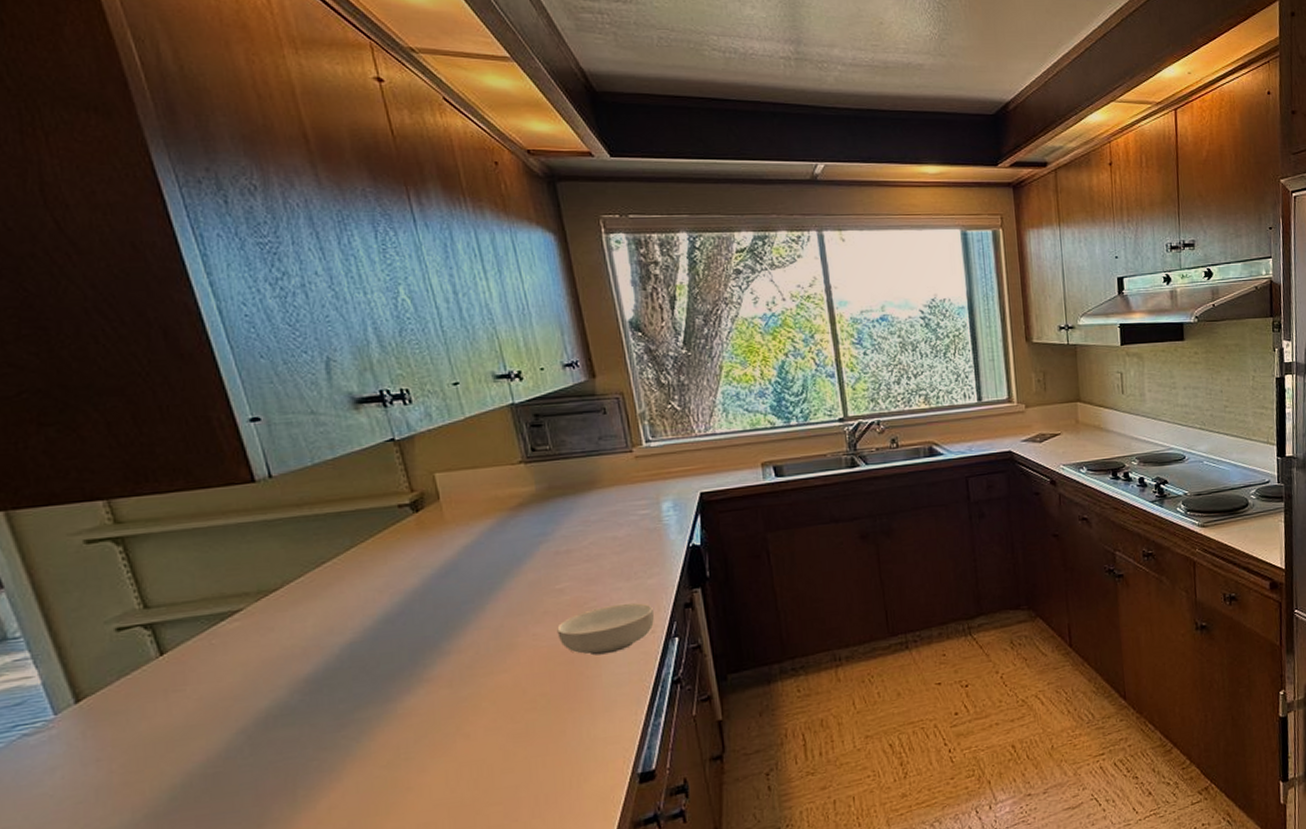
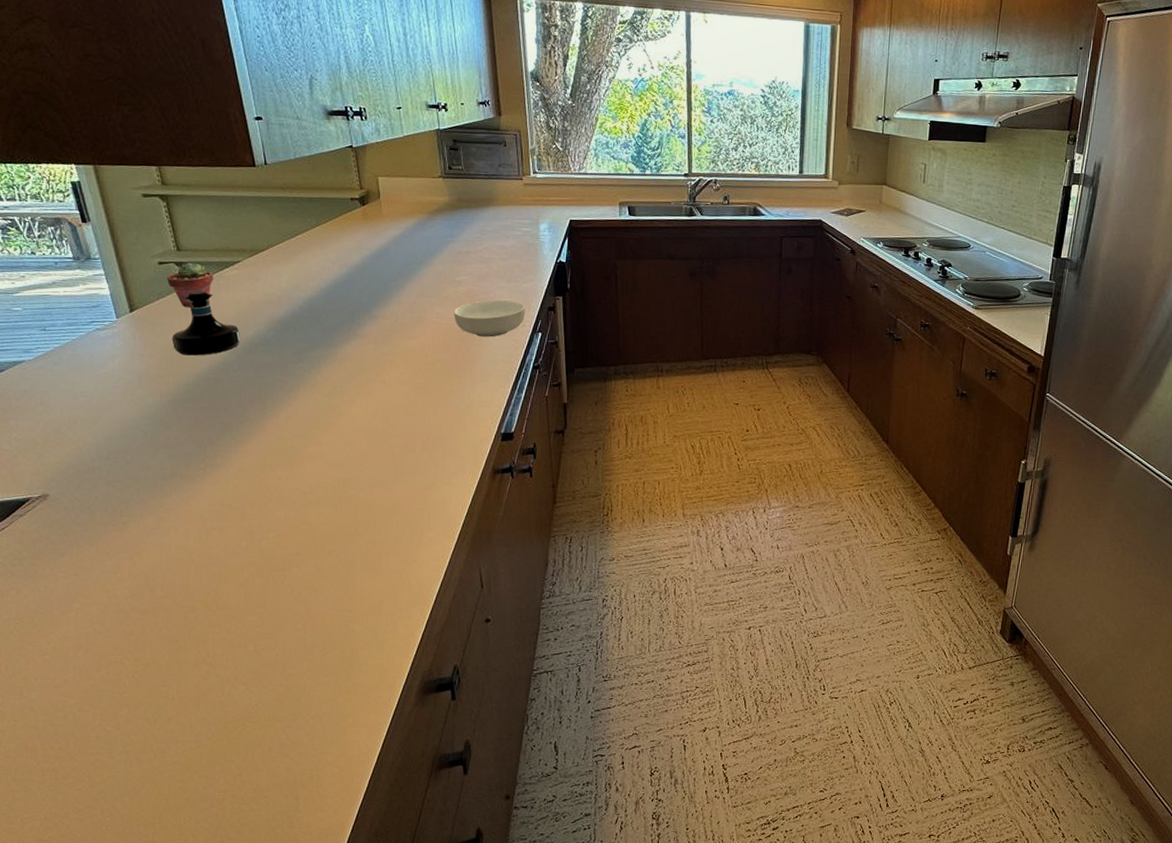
potted succulent: none [131,621,203,683] -> present [167,262,213,307]
tequila bottle: none [144,657,252,749] -> present [172,290,241,356]

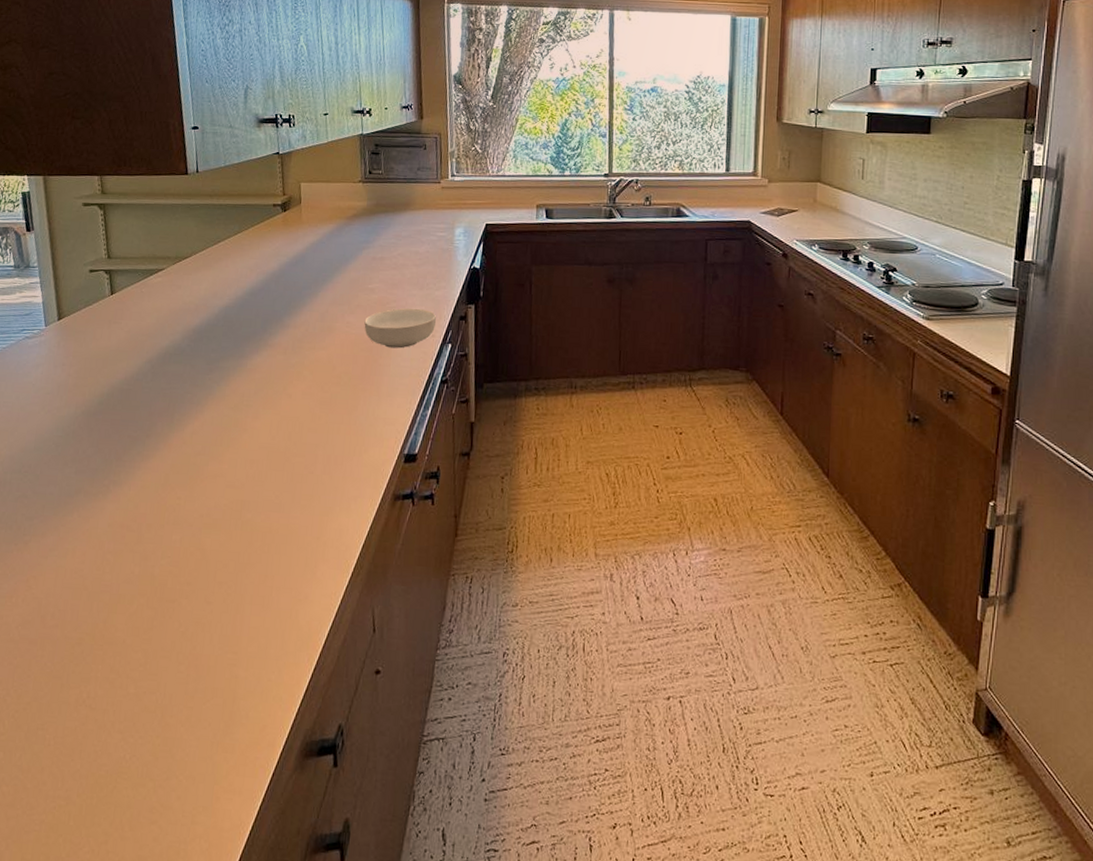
potted succulent: present [167,262,213,307] -> none [95,270,138,315]
tequila bottle: present [172,290,241,356] -> none [92,298,157,366]

